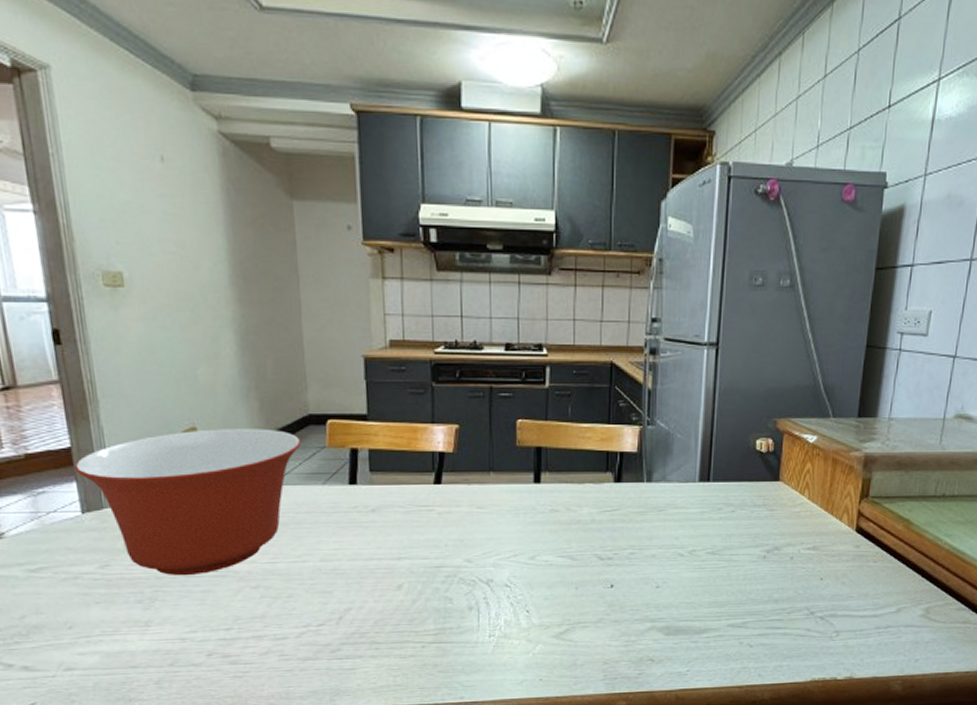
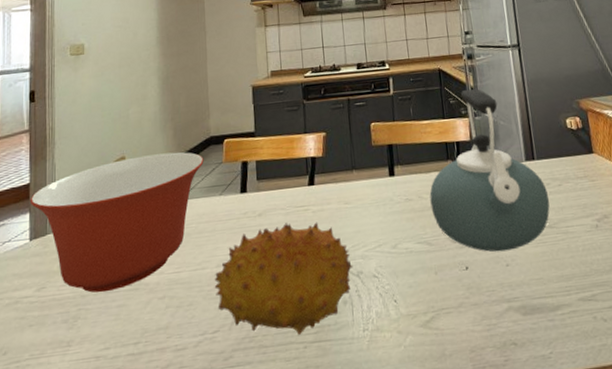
fruit: none [318,522,483,635] -> present [214,222,353,335]
kettle: none [580,392,718,573] -> present [429,89,550,252]

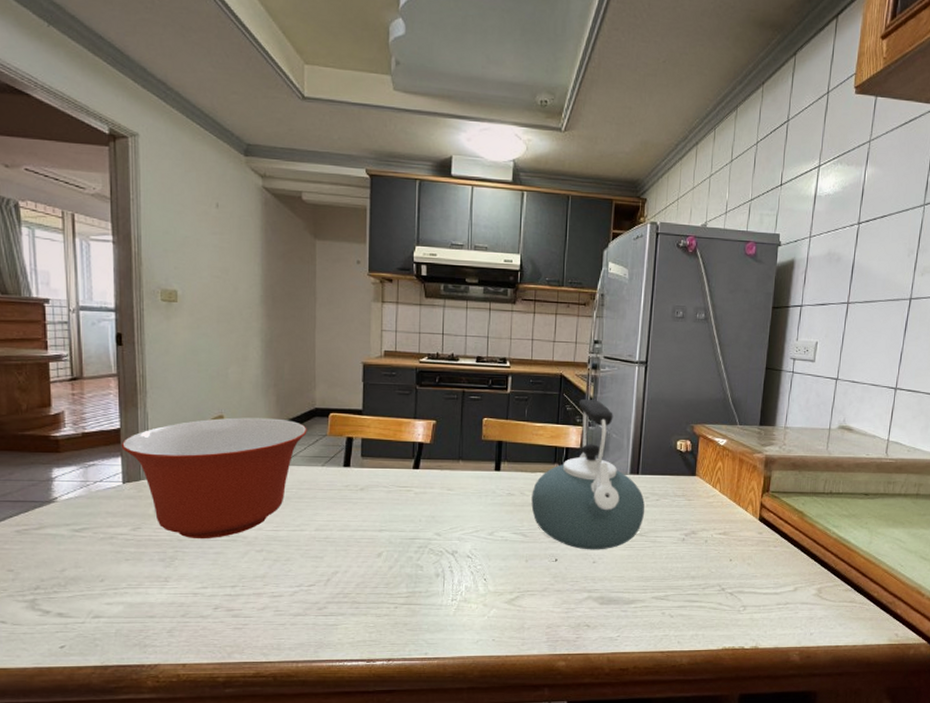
fruit: present [214,222,353,335] -> none [312,500,449,597]

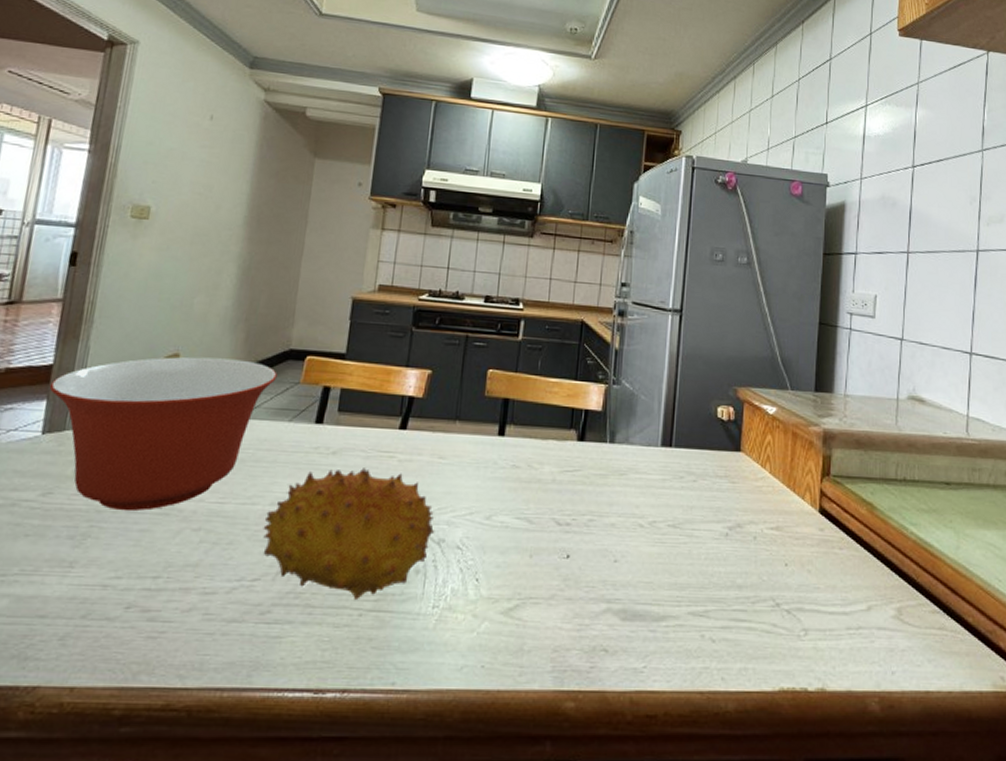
fruit: none [312,500,449,597] -> present [263,468,435,600]
kettle: present [531,399,645,550] -> none [540,351,680,545]

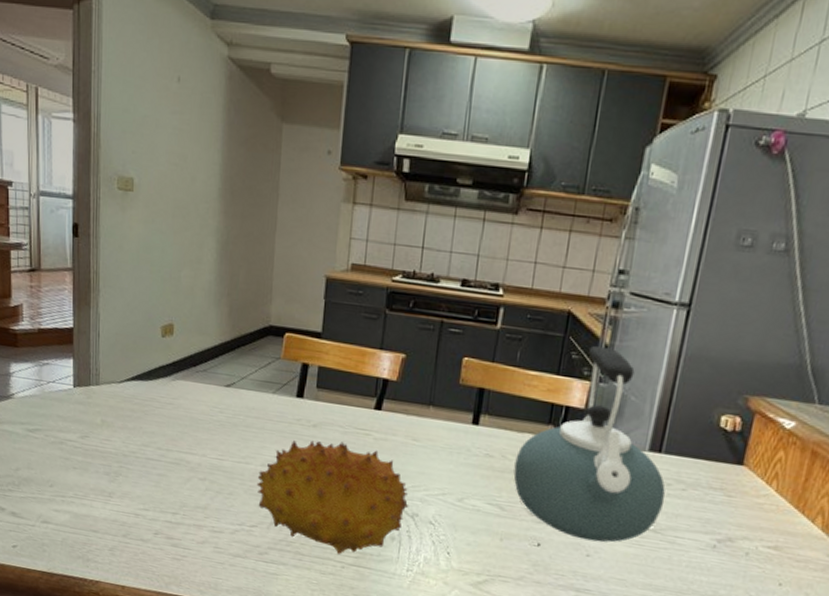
mixing bowl: present [49,356,277,512] -> none [73,326,260,459]
kettle: none [540,351,680,545] -> present [513,346,666,542]

